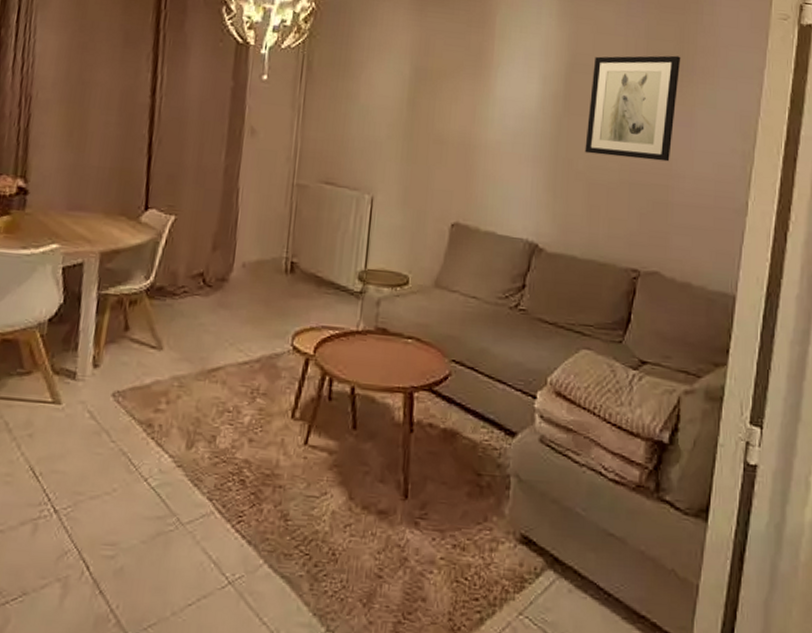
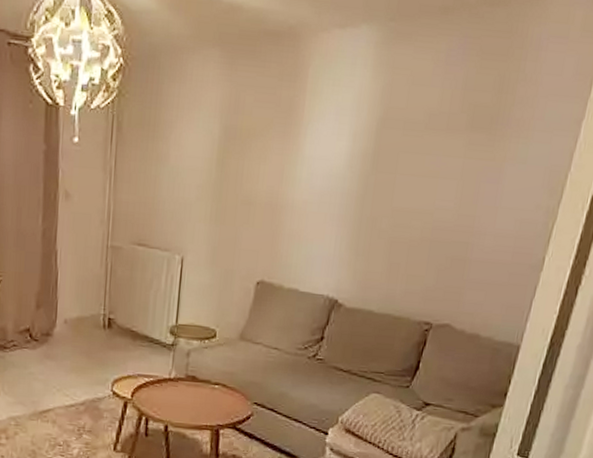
wall art: present [584,55,681,162] -> none [389,107,498,219]

